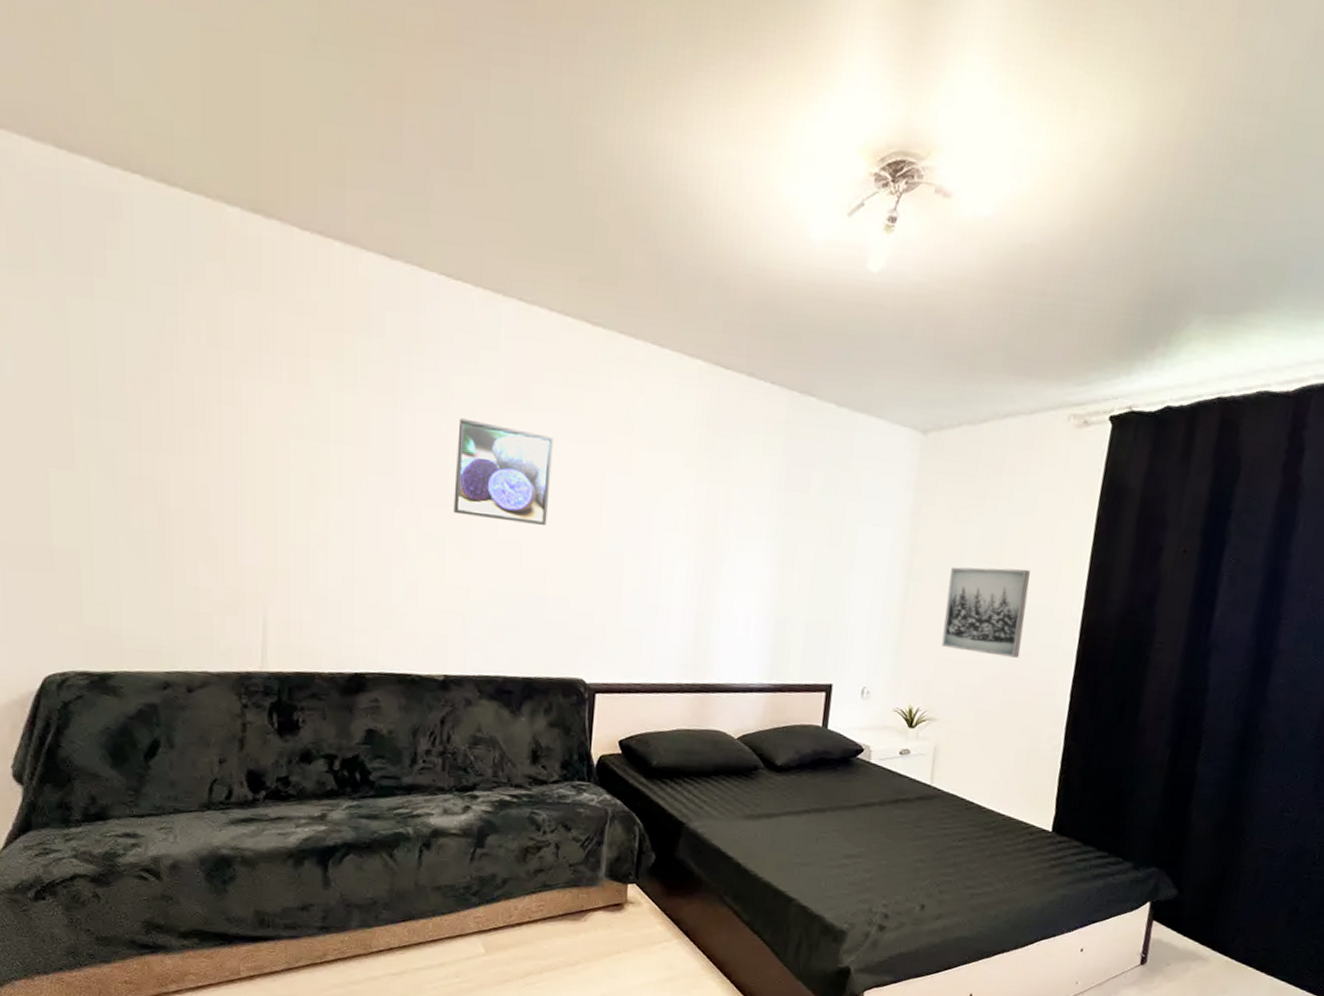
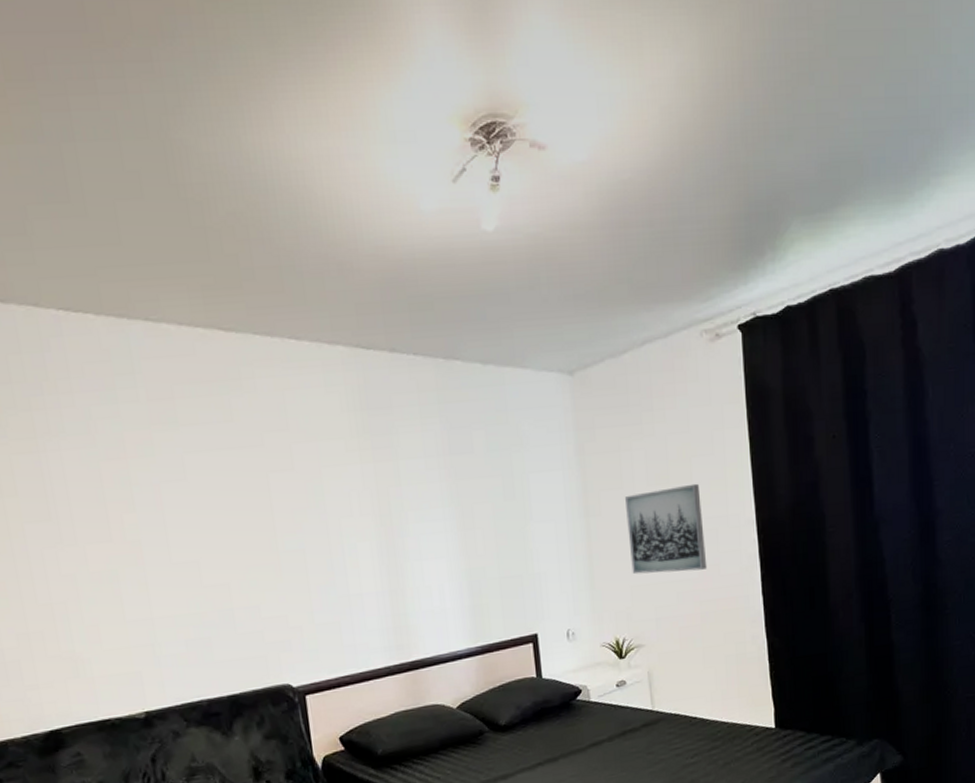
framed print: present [453,418,553,526] -> none [108,448,220,546]

